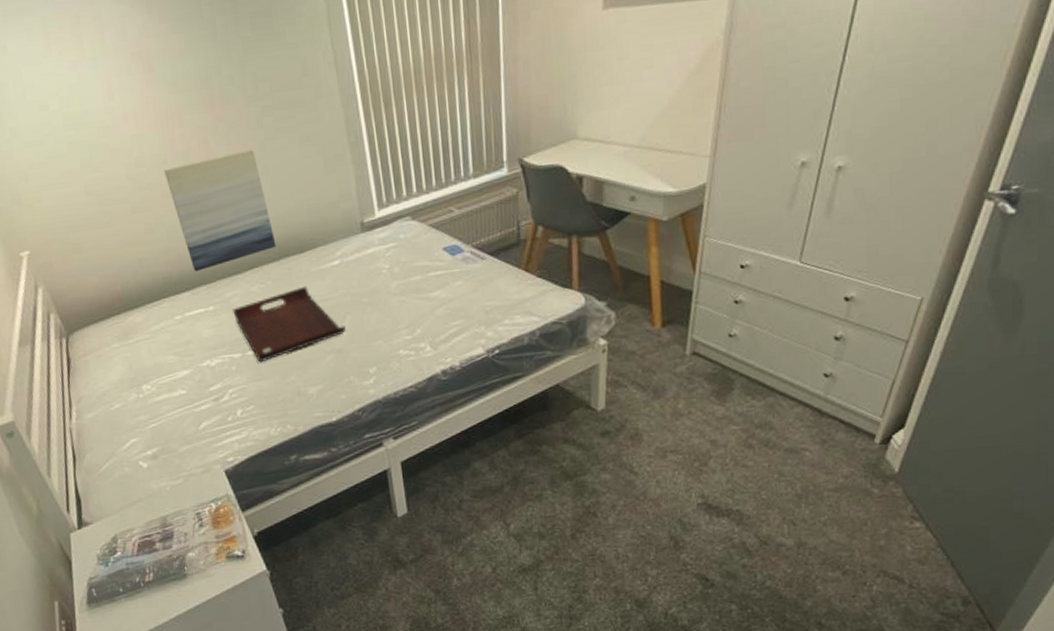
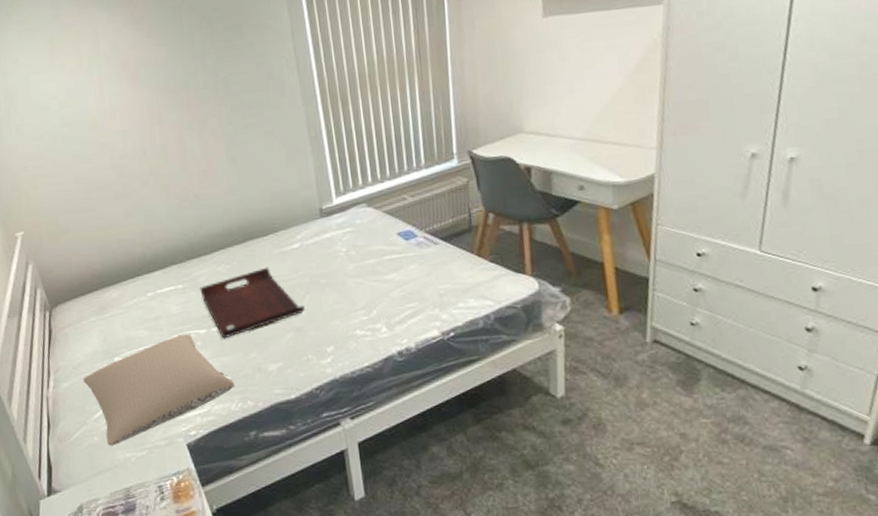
pillow: none [109,358,273,476] -> present [83,334,234,446]
wall art: present [163,148,277,272] -> none [143,142,242,252]

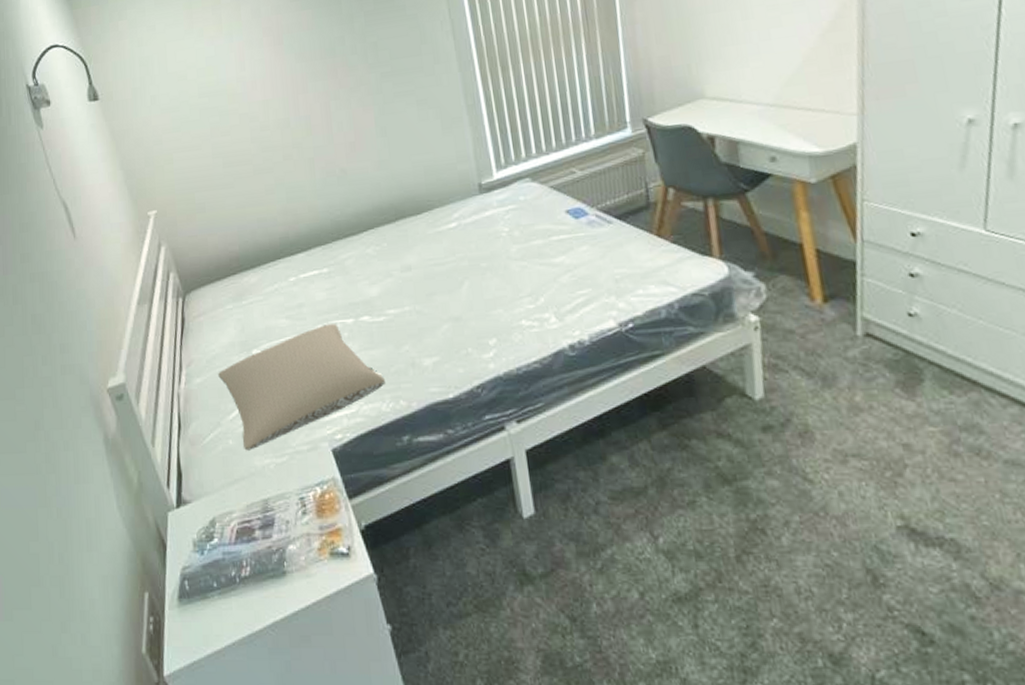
serving tray: present [200,267,305,339] -> none [347,249,463,330]

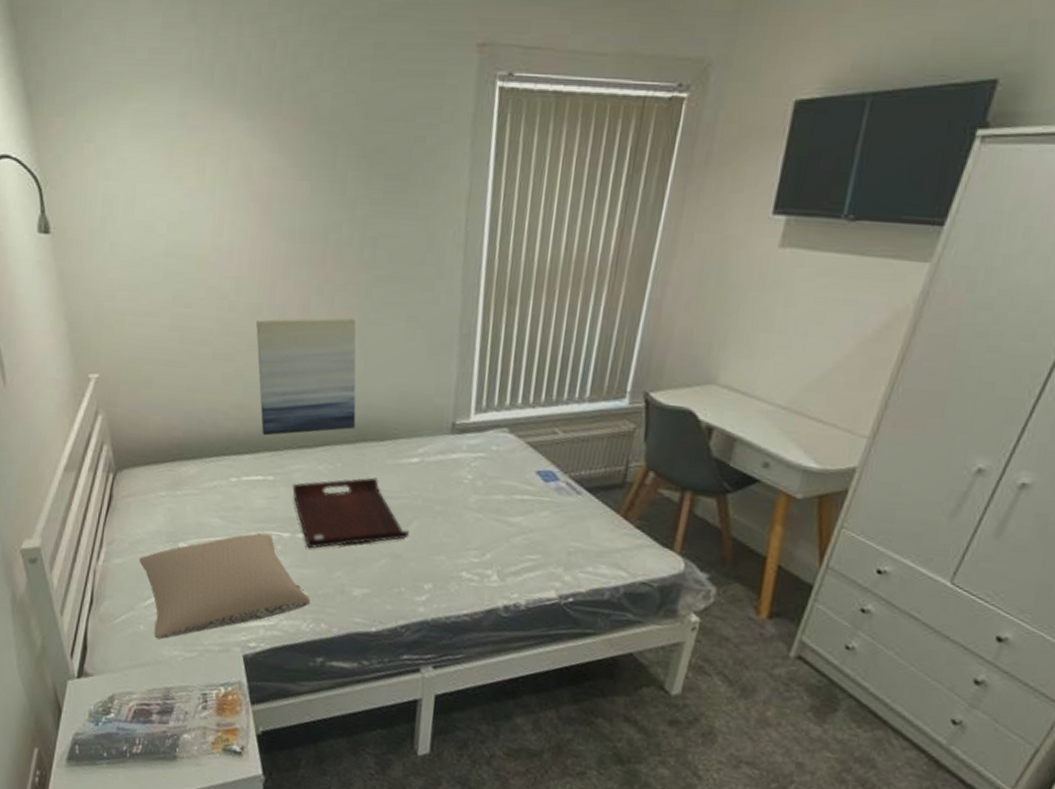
wall art: none [286,112,393,233] -> present [255,317,357,436]
serving tray: none [347,249,463,330] -> present [292,477,409,549]

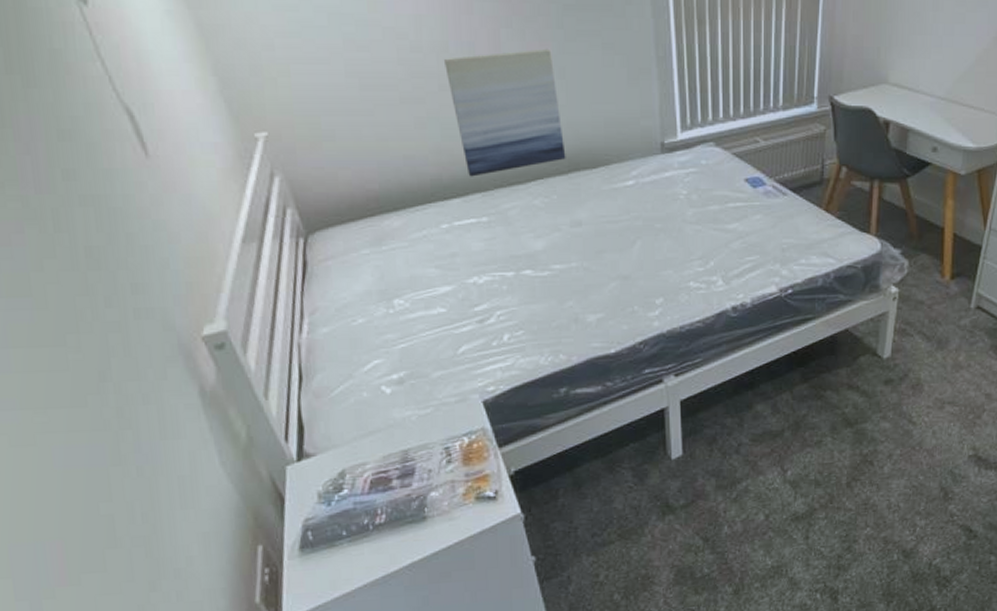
pillow: present [139,533,310,640] -> none [350,276,545,403]
serving tray: present [292,477,409,549] -> none [510,205,634,284]

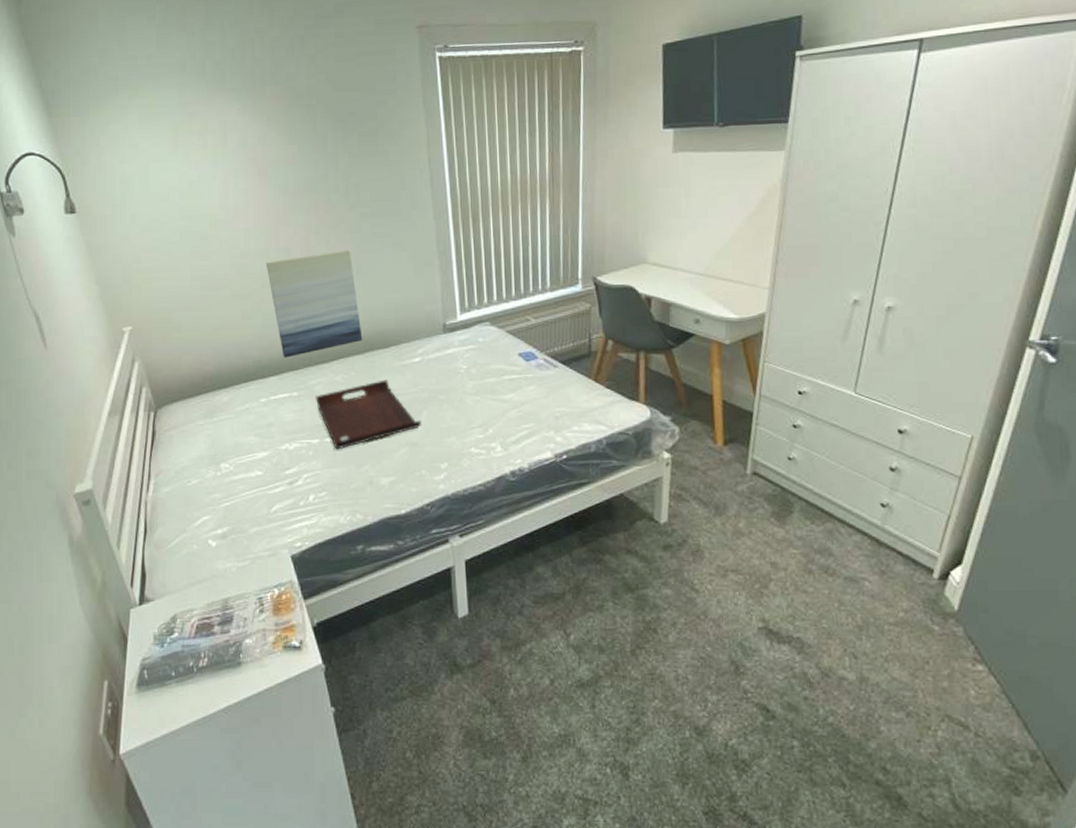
serving tray: none [510,205,634,284] -> present [316,379,421,450]

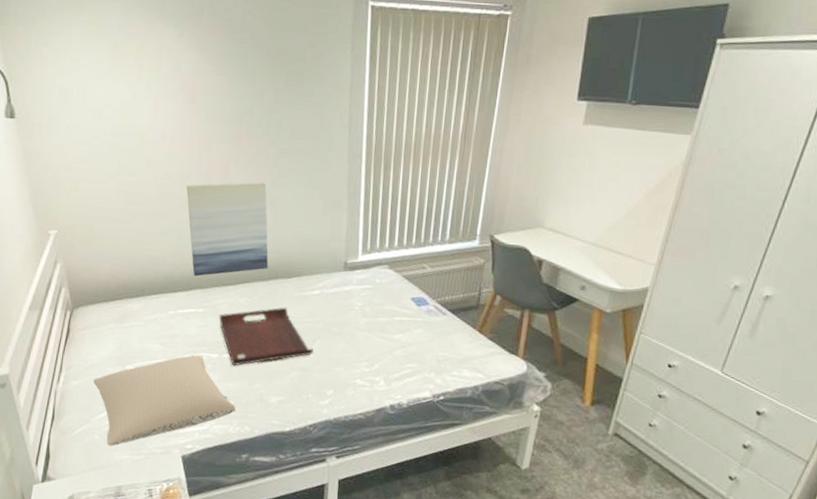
pillow: none [186,443,344,555] -> present [93,355,236,446]

